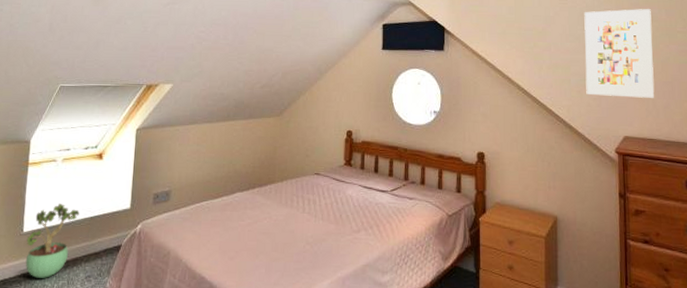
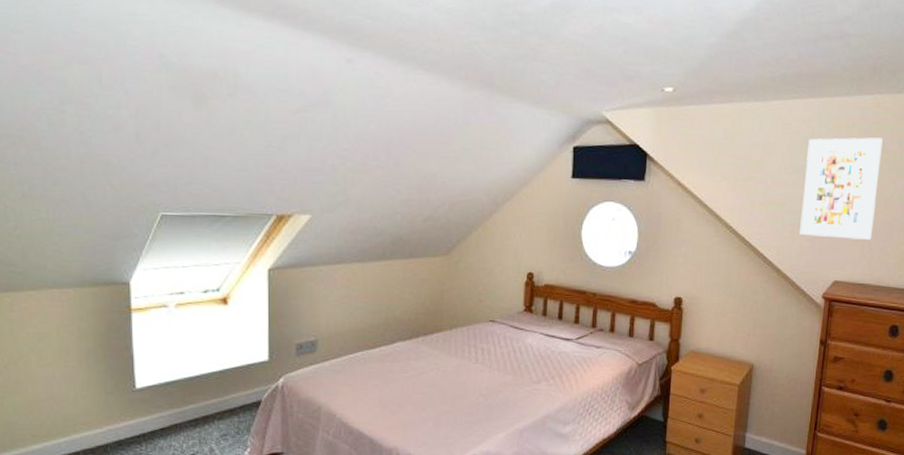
potted plant: present [25,204,80,278] -> none [141,356,205,438]

